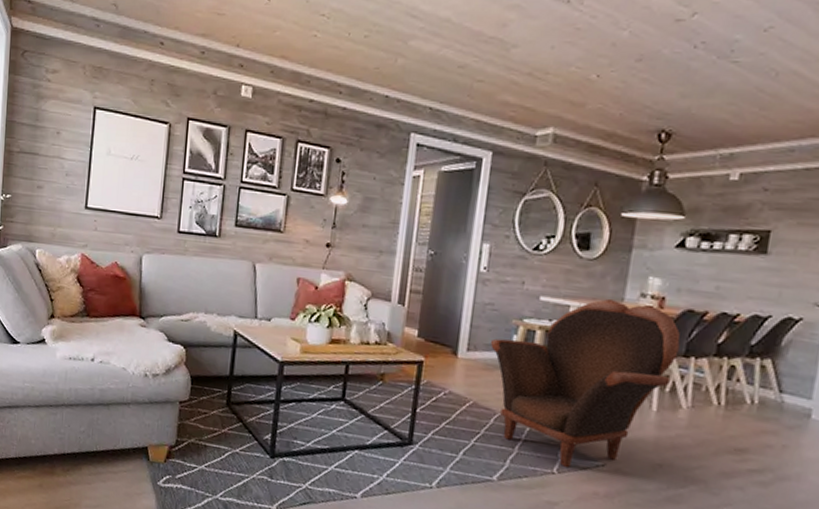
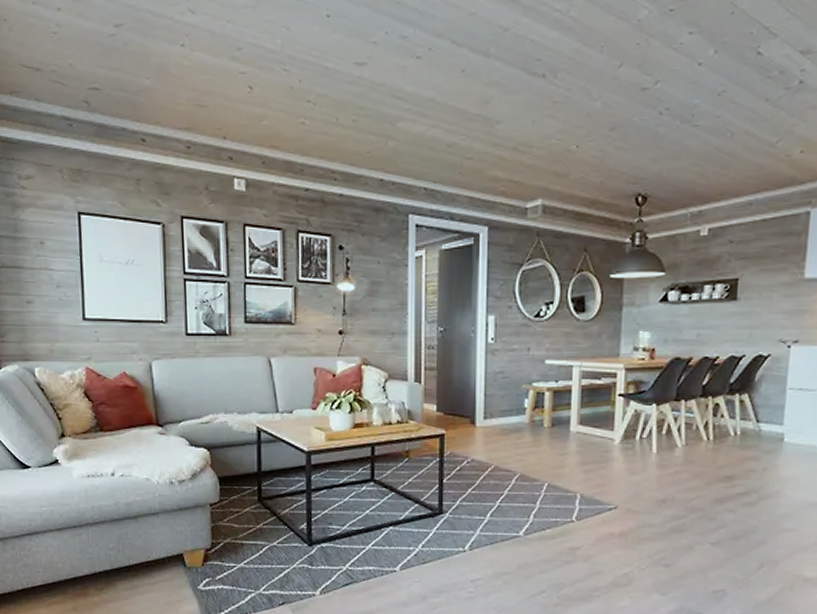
armchair: present [491,299,681,467] -> none [505,356,671,514]

